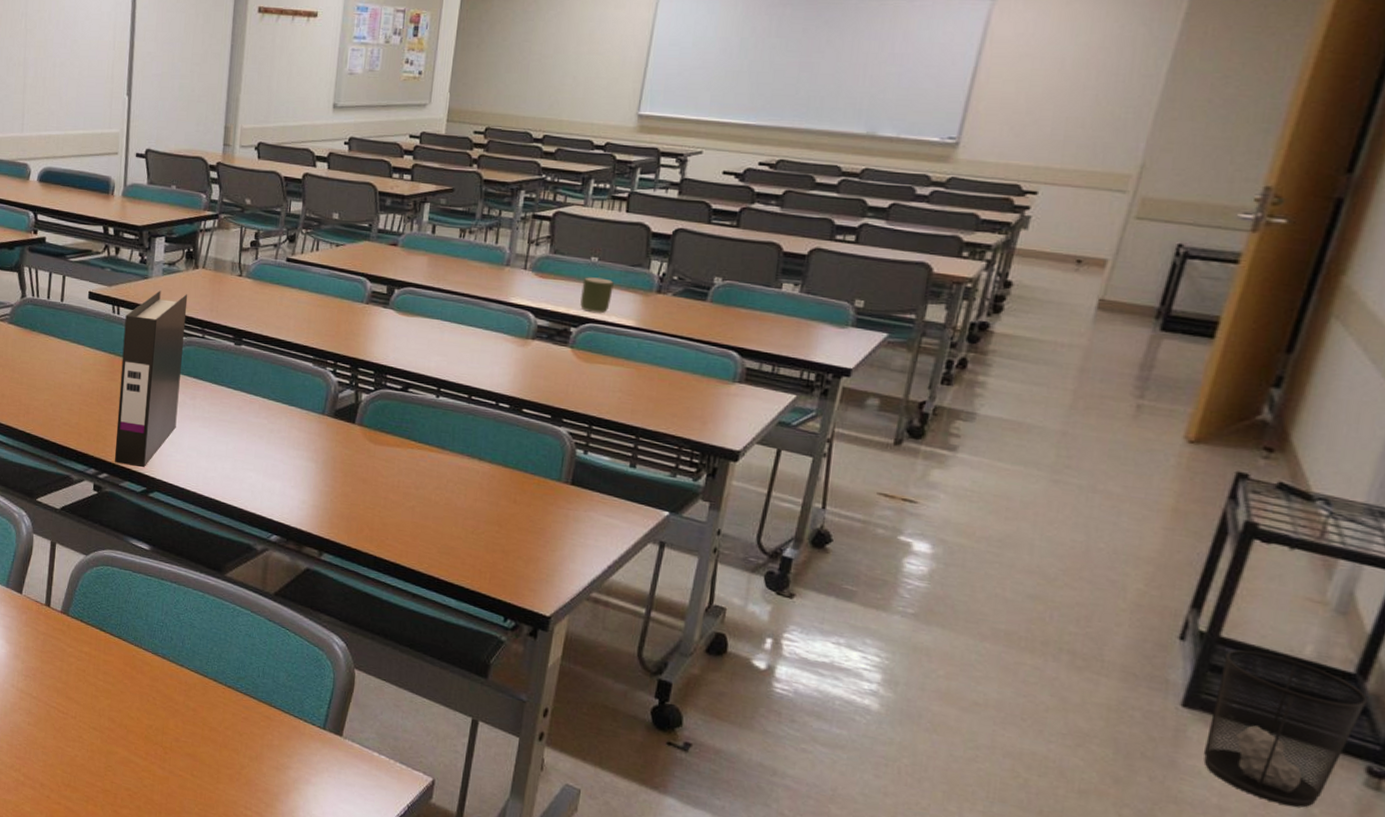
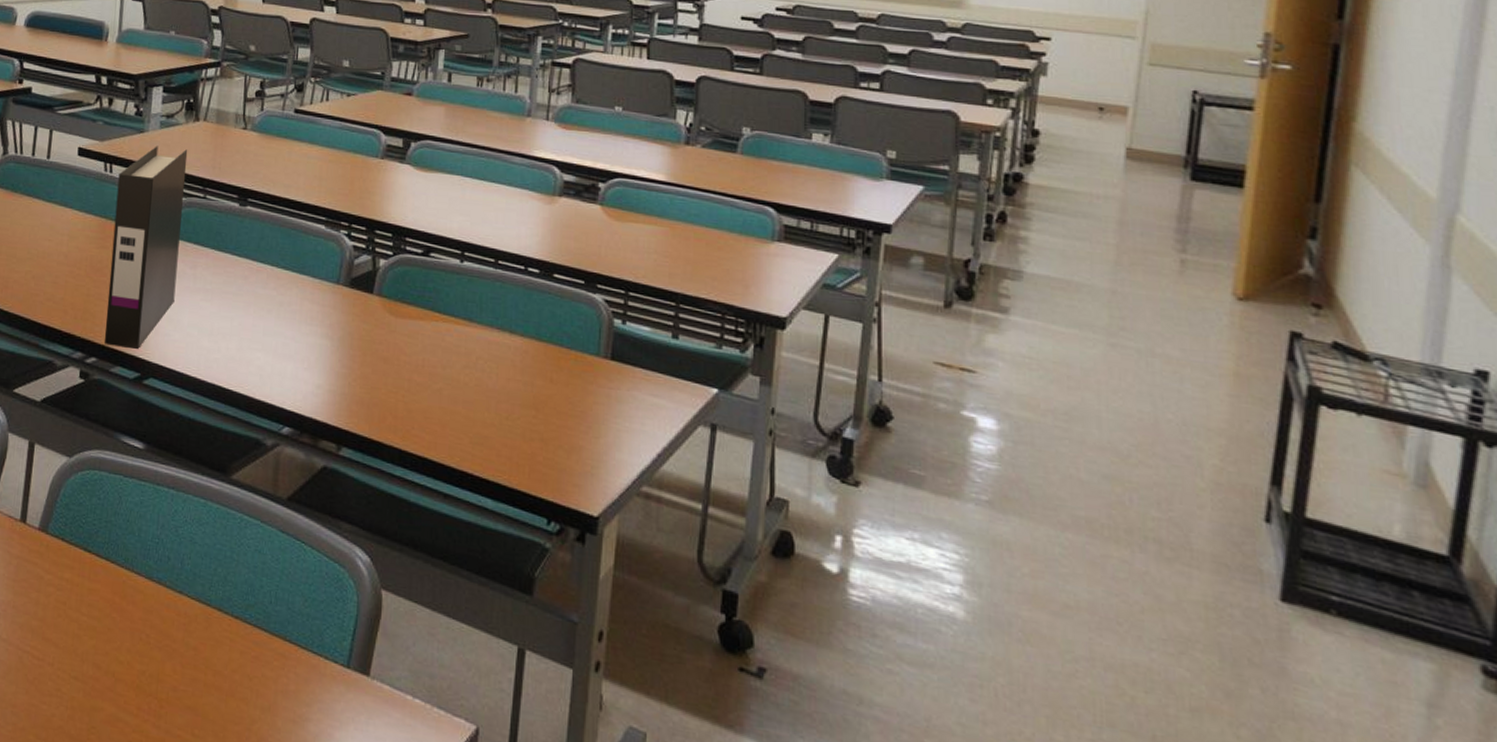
mug: present [580,277,614,313] -> none [607,128,640,167]
waste bin: present [1203,650,1368,808] -> none [1312,532,1467,719]

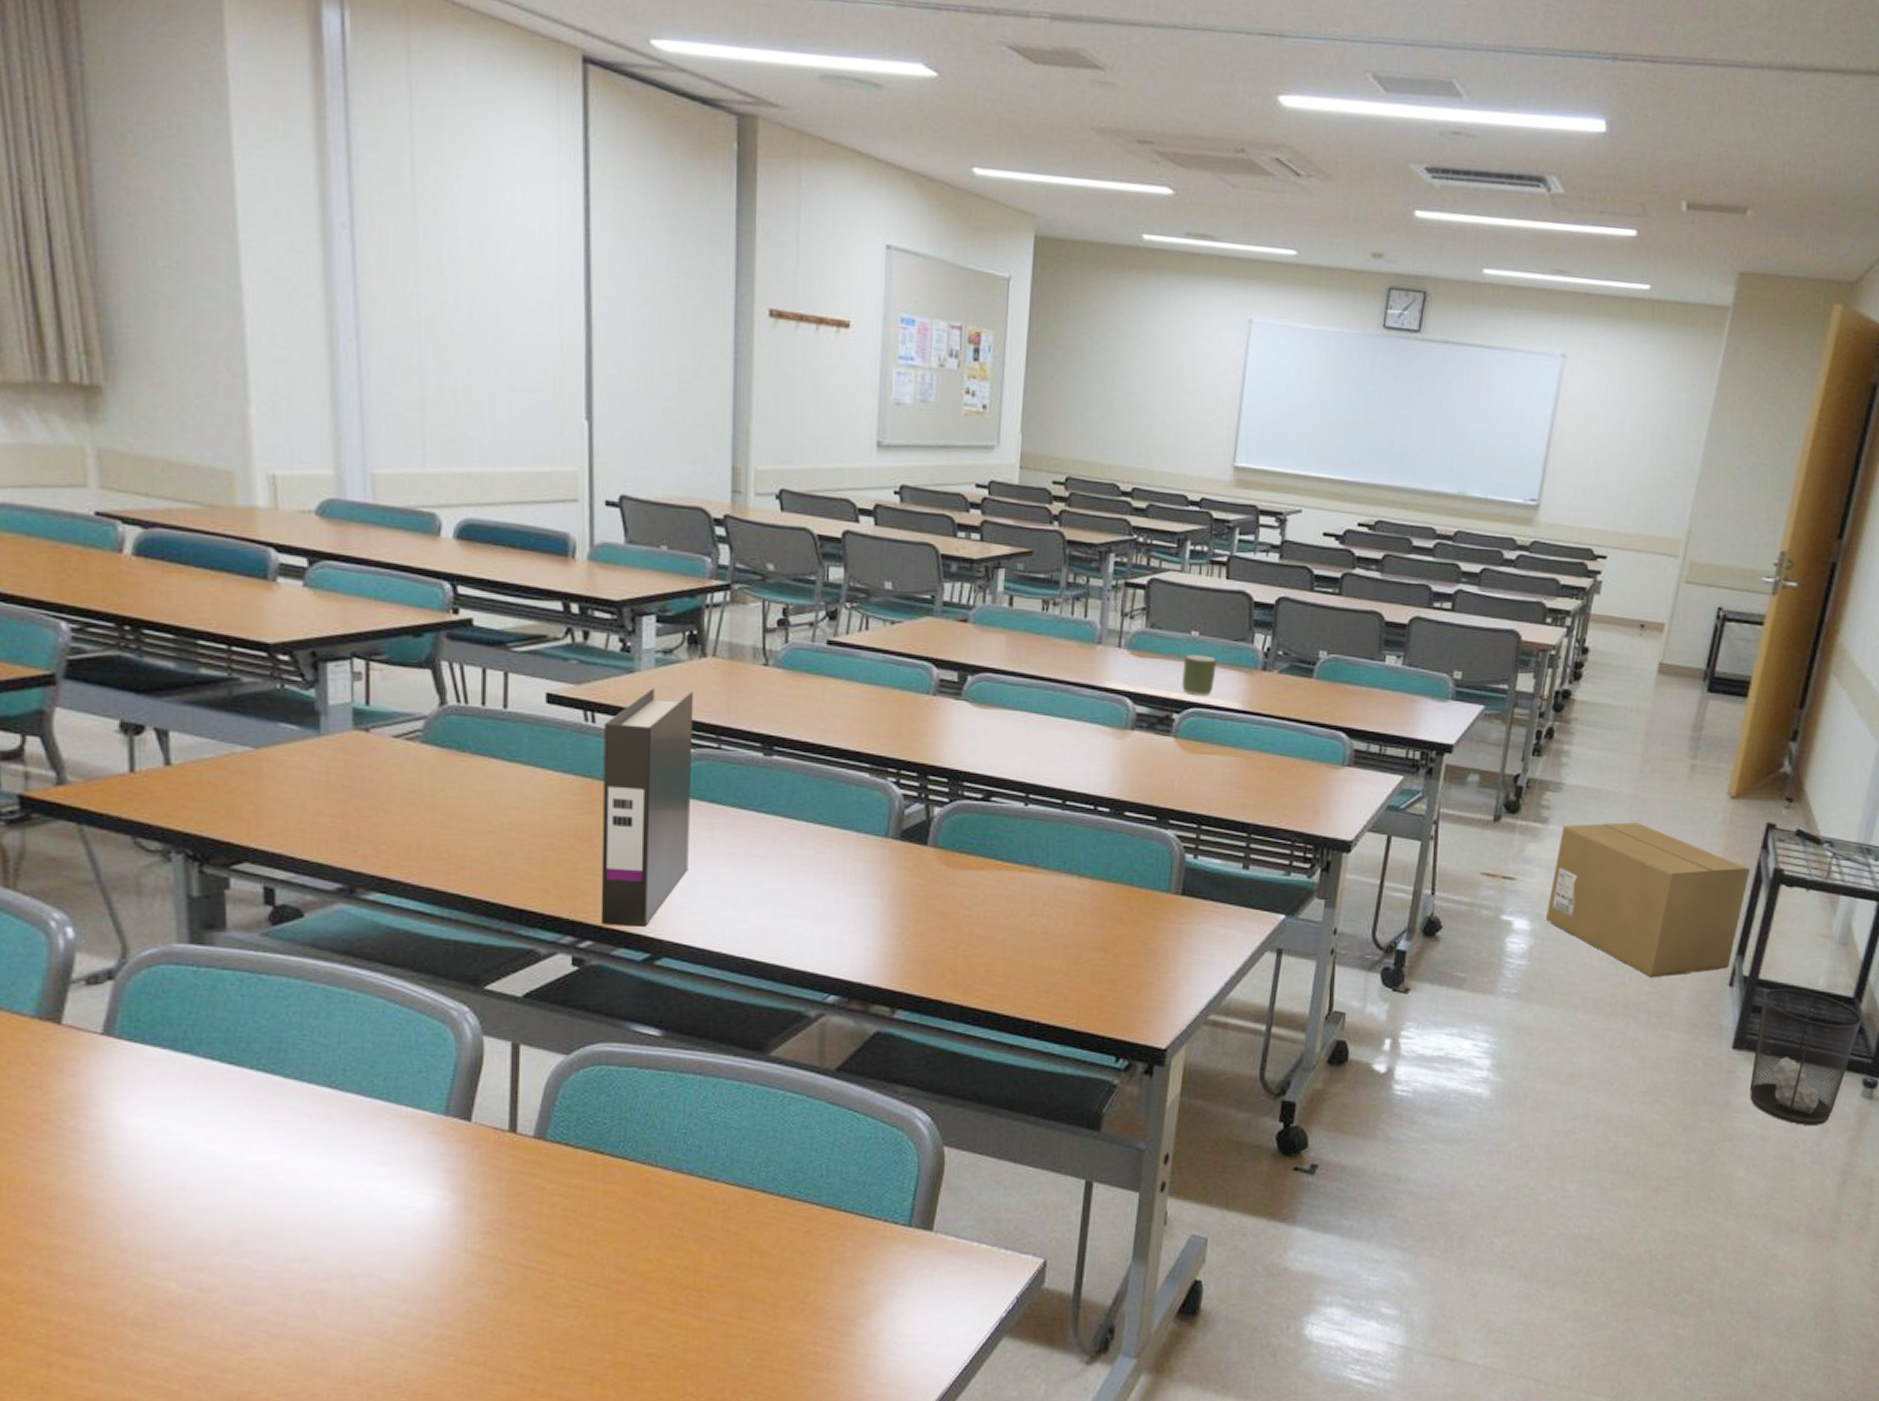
mug: none [607,128,640,167] -> present [1182,654,1217,695]
box: none [1015,316,1275,502] -> present [1545,822,1750,978]
waste bin: none [1312,532,1467,719] -> present [1749,988,1863,1125]

